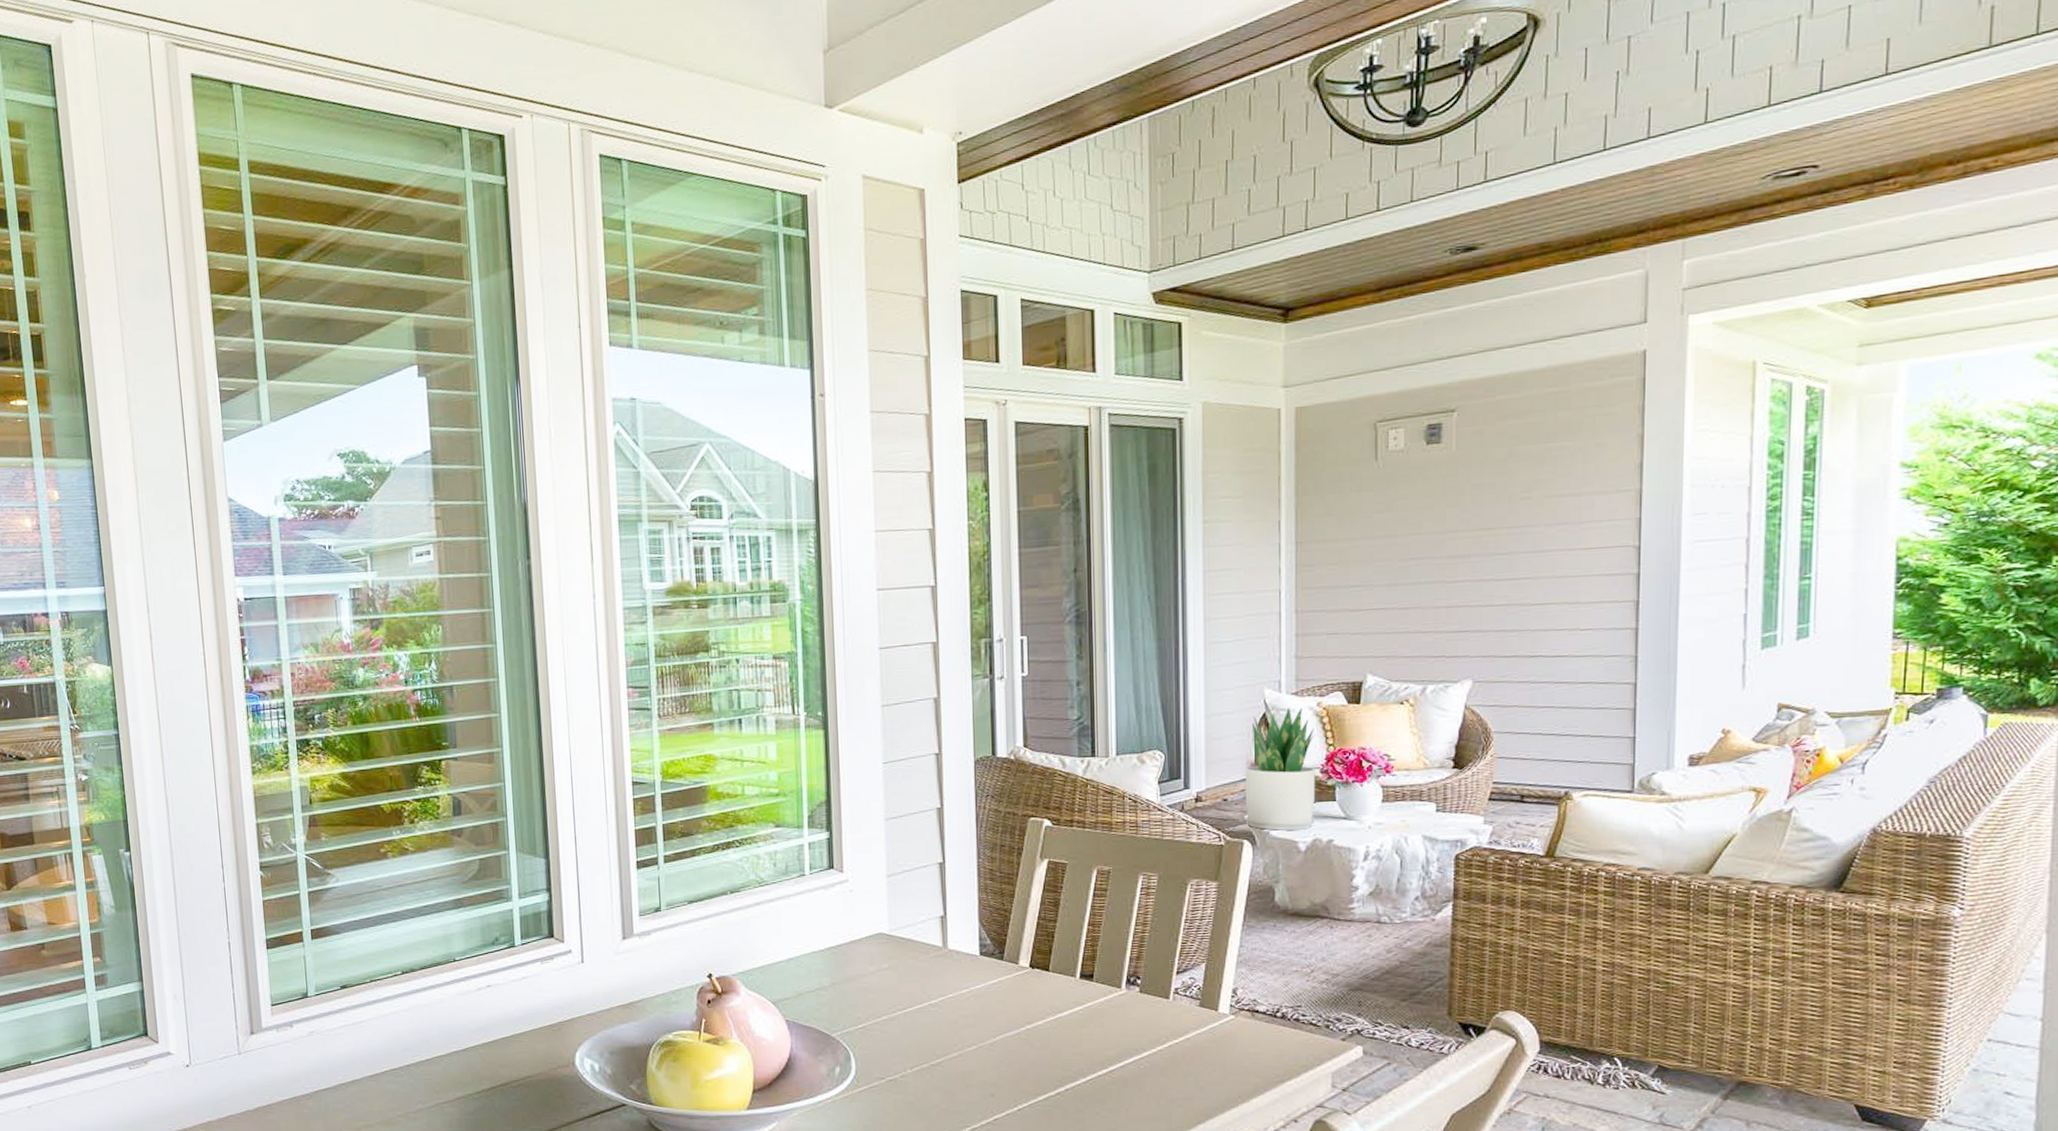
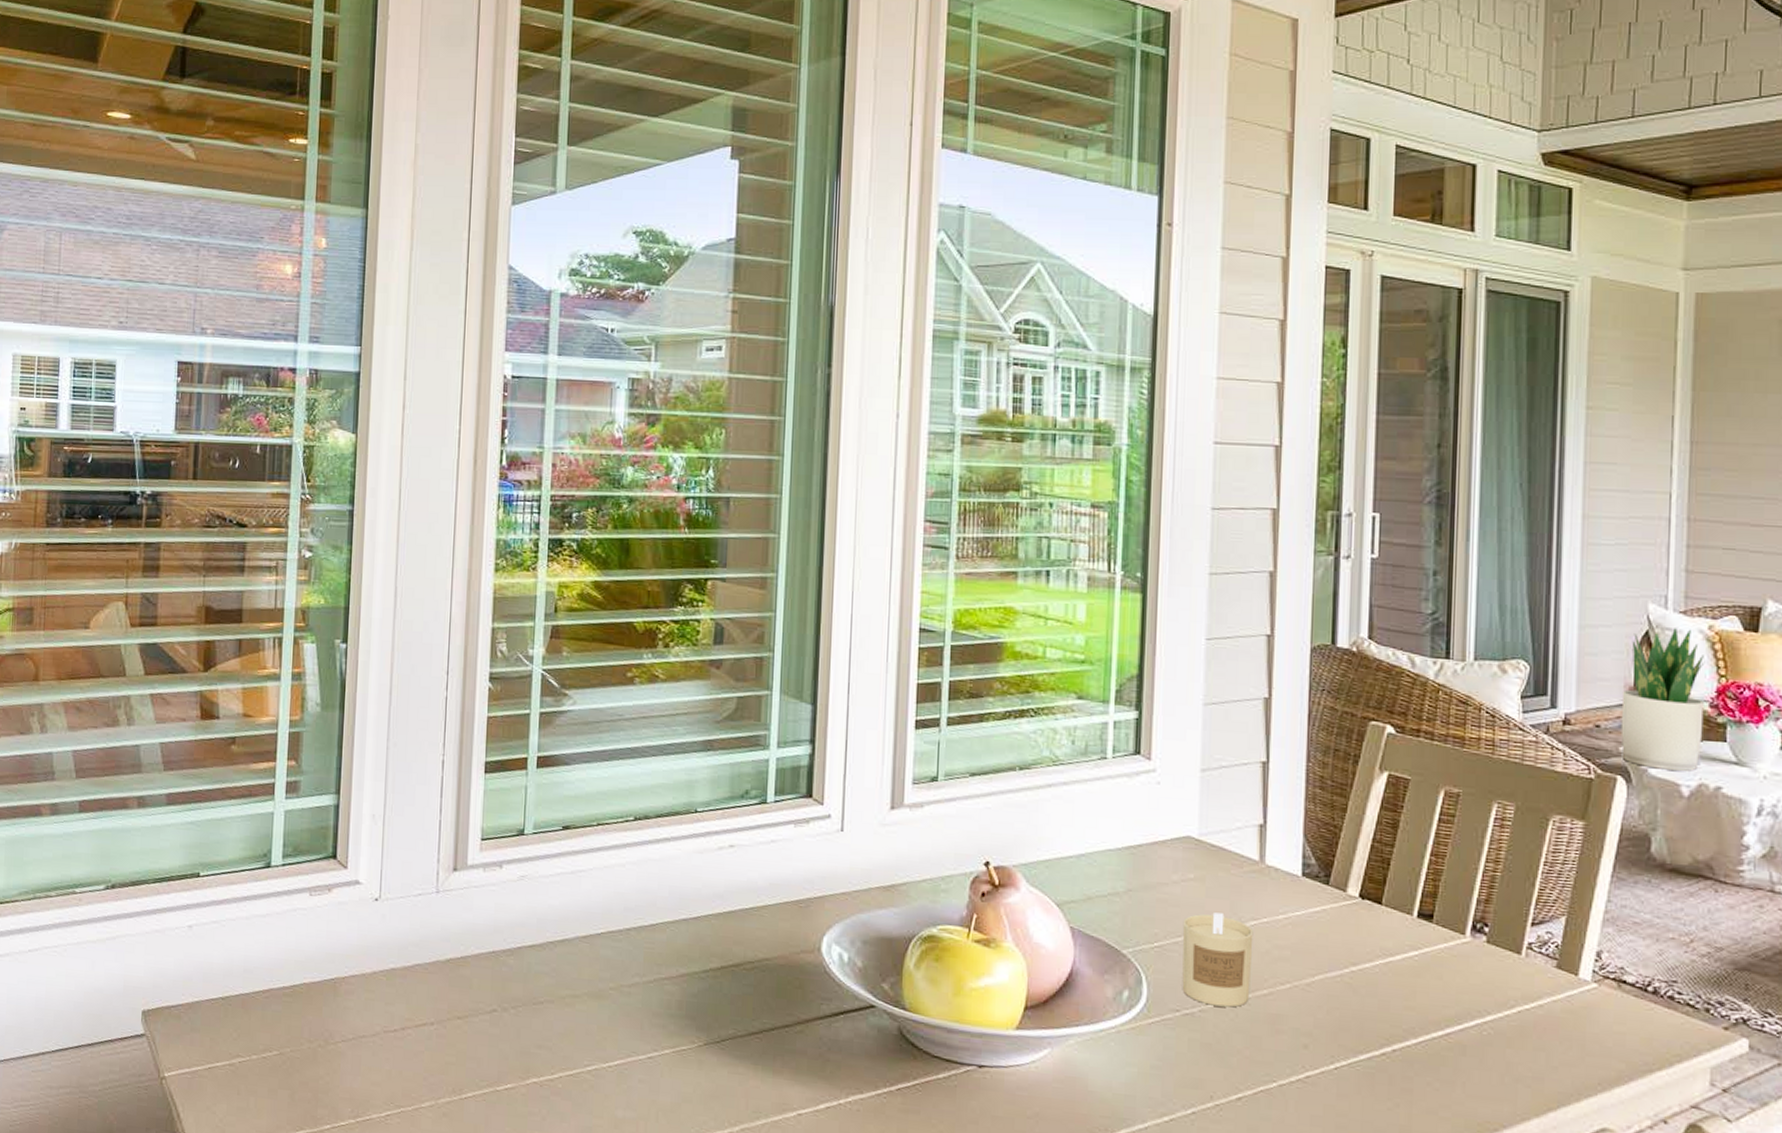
candle: none [881,994,943,1071] -> present [1182,912,1254,1008]

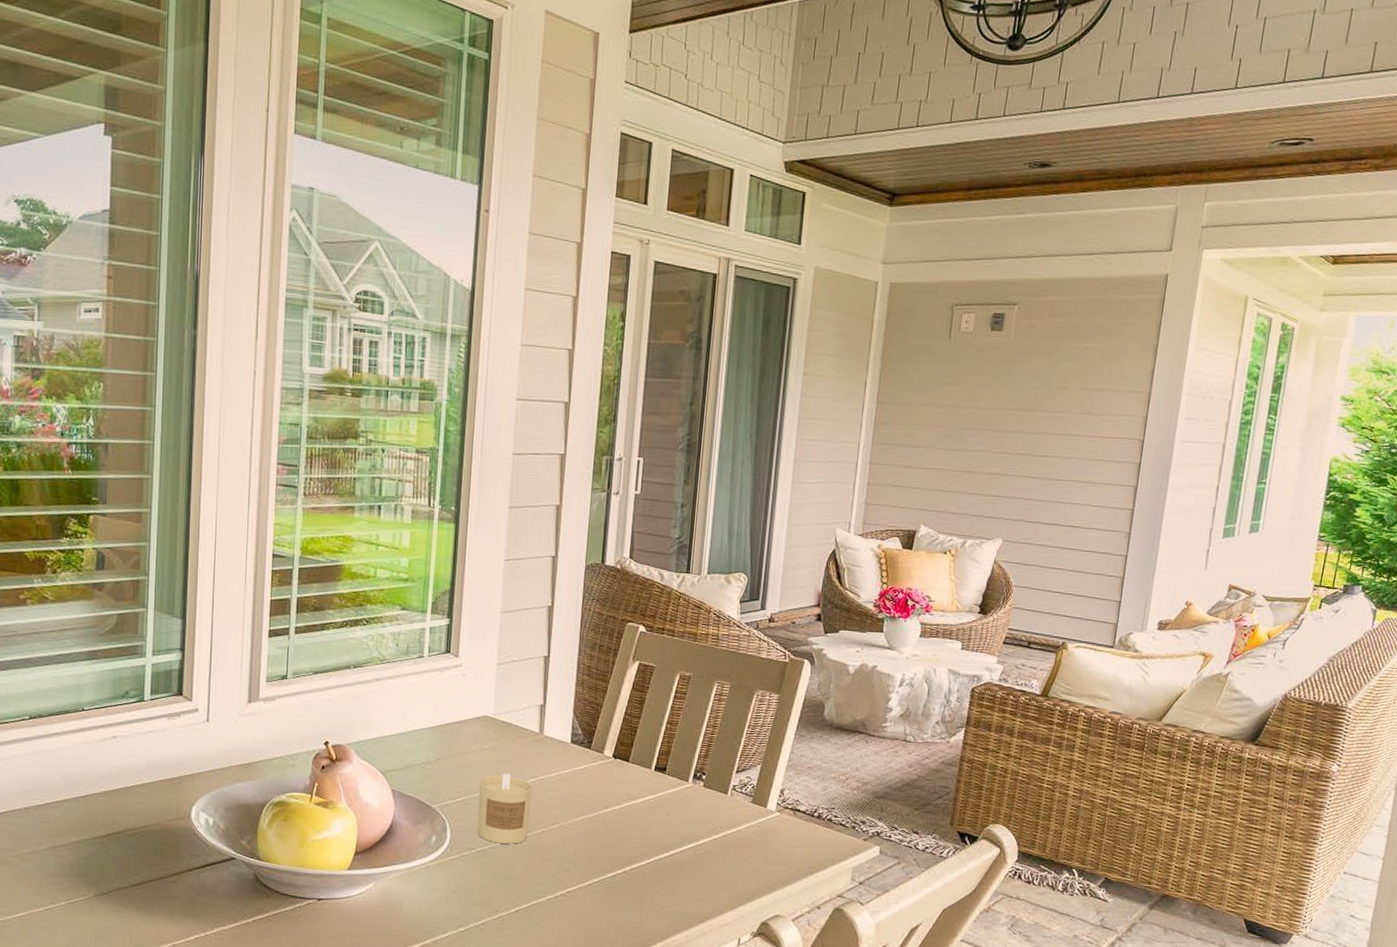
planter: present [1620,628,1705,772] -> none [809,547,873,656]

